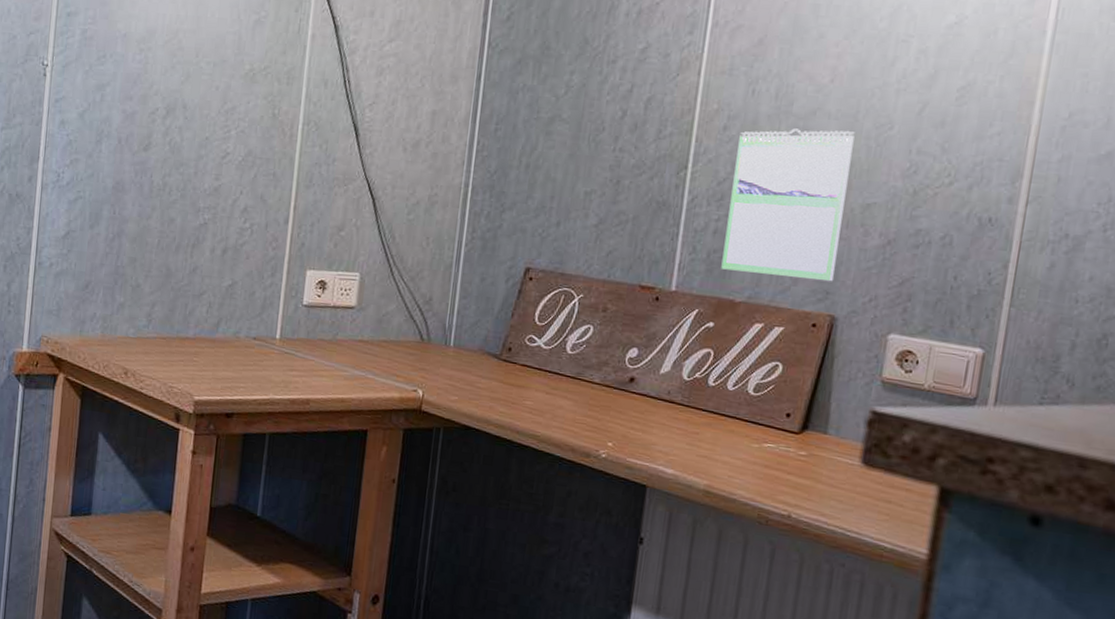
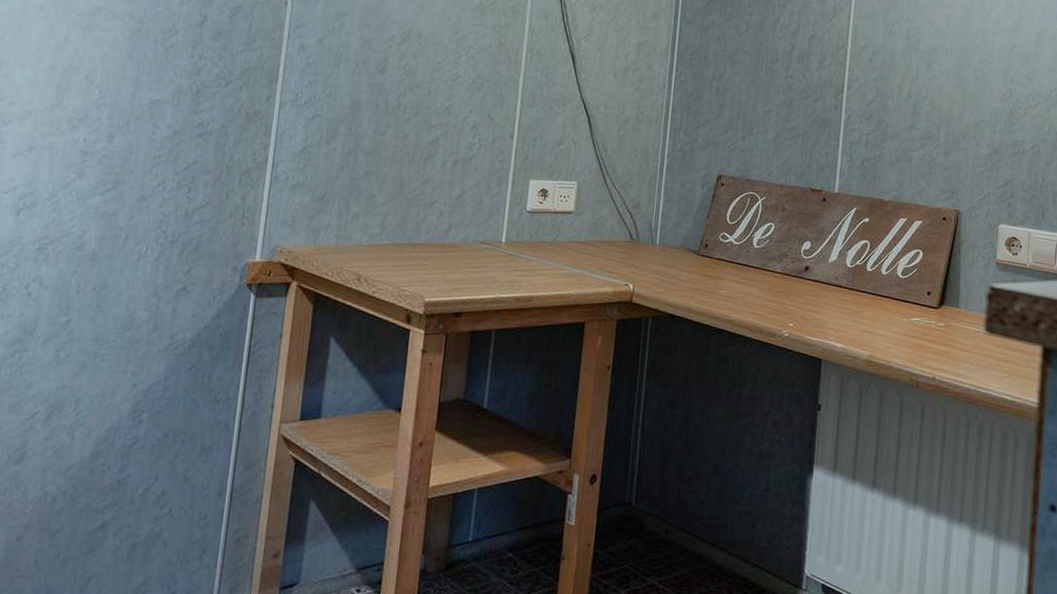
calendar: present [721,128,855,282] -> none [872,62,966,183]

